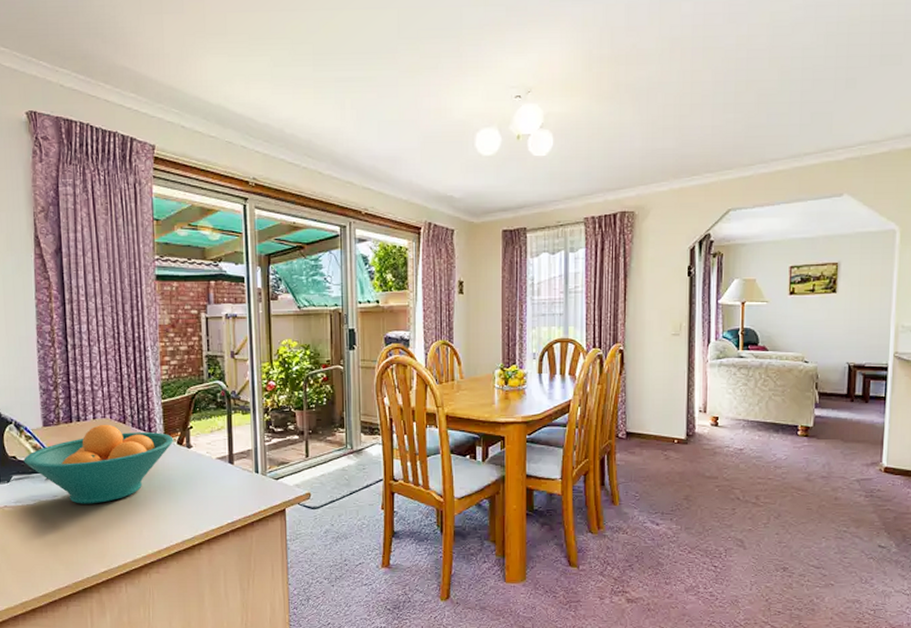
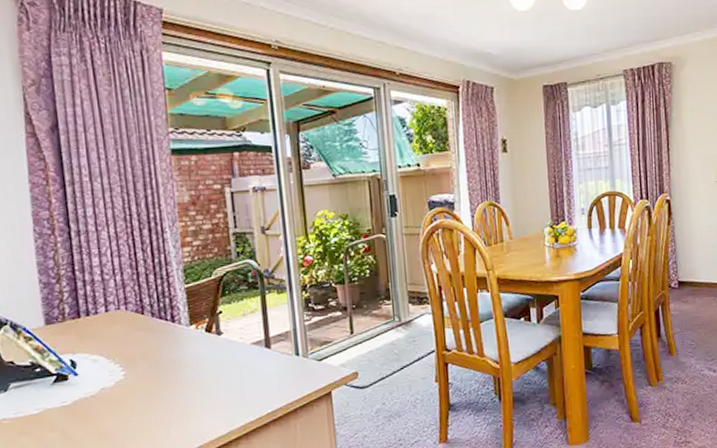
fruit bowl: present [23,424,174,504] -> none [23,316,201,408]

